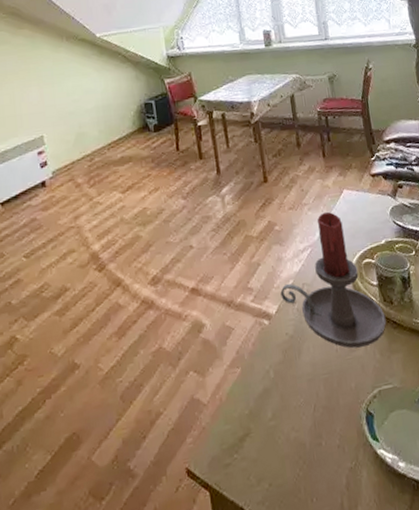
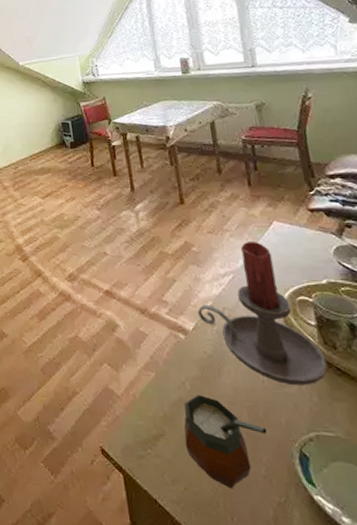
gourd: none [268,379,341,470] -> present [184,394,268,489]

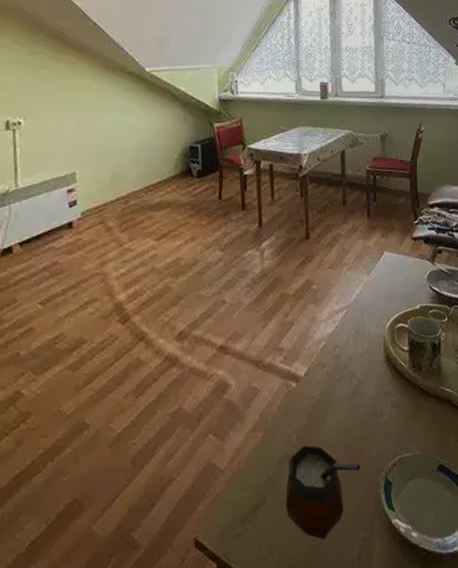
candle holder: present [198,241,328,386] -> none [311,273,413,415]

